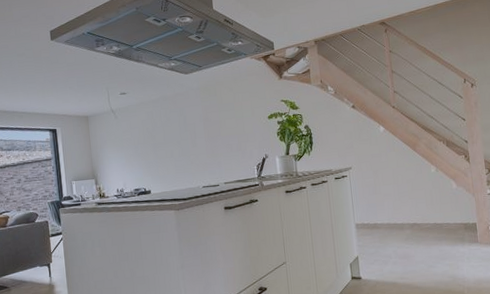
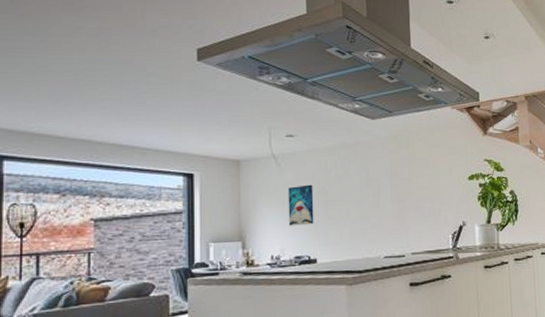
wall art: none [125,131,147,165] -> present [288,184,314,226]

